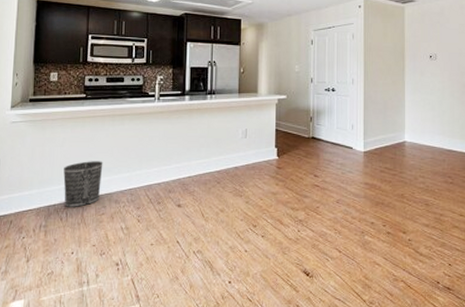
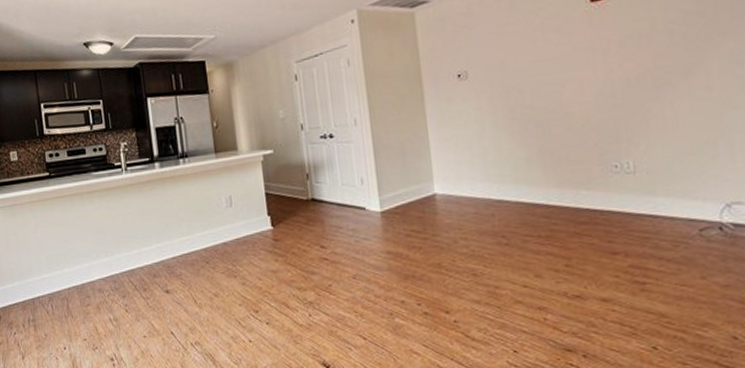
wastebasket: present [63,161,103,208] -> none [41,246,82,300]

